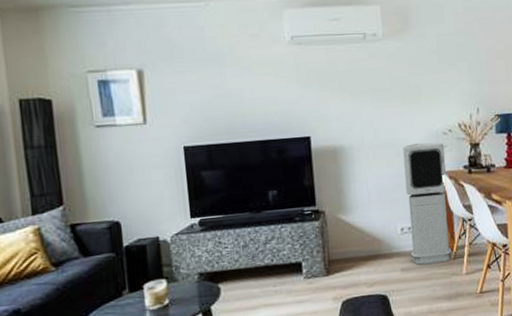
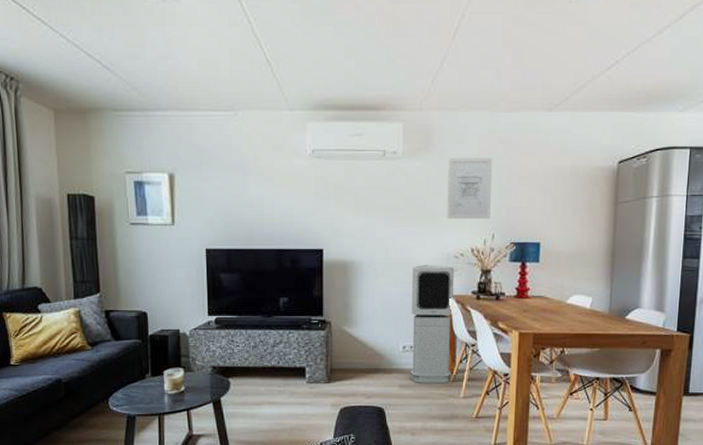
wall art: none [427,34,473,97] -> present [447,157,493,220]

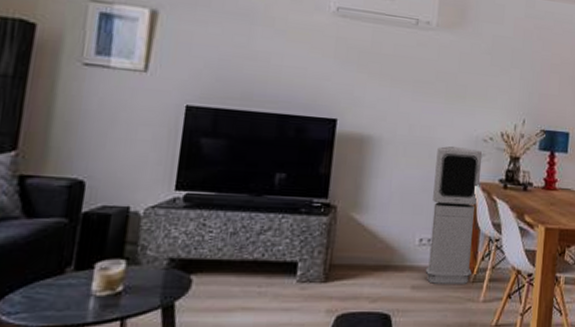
wall art: present [447,157,493,220] -> none [478,36,527,104]

